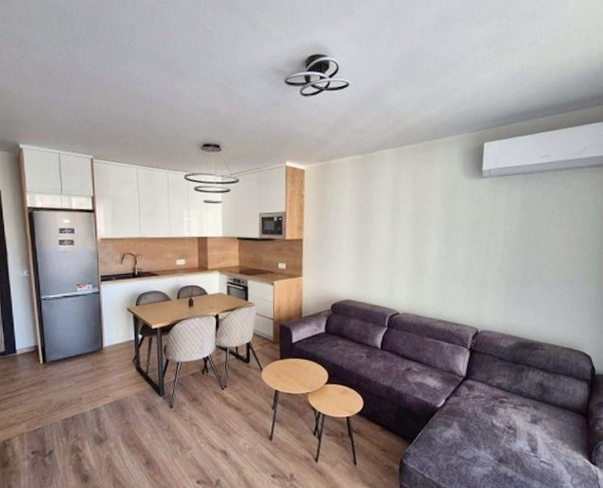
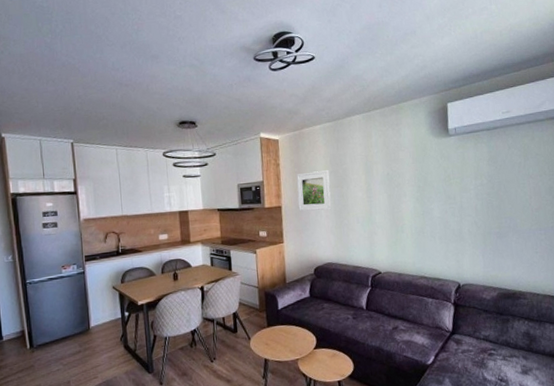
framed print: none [320,205,355,247] -> present [296,170,332,212]

